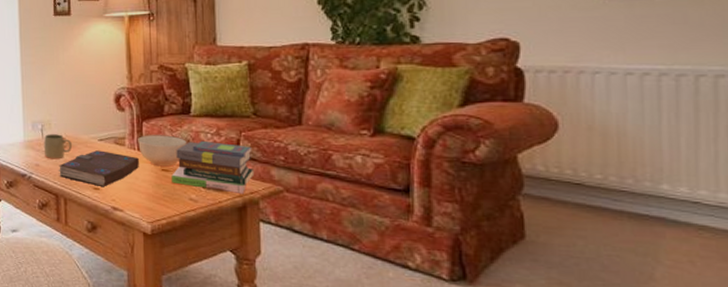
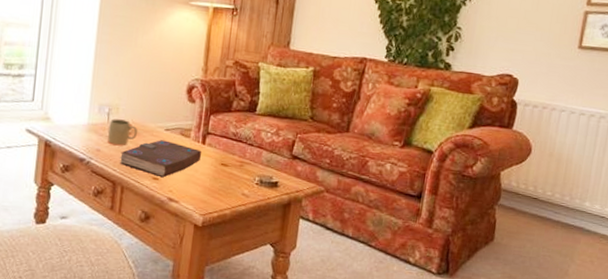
bowl: present [138,135,187,167] -> none [202,129,248,162]
books: present [171,140,255,195] -> none [228,139,304,193]

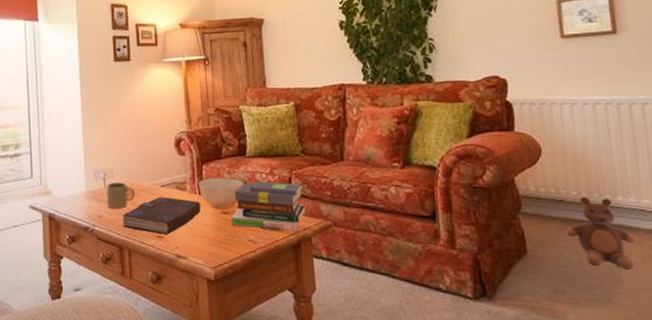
bowl: none [202,129,248,162] -> present [198,177,244,210]
books: none [228,139,304,193] -> present [231,180,306,232]
teddy bear: none [532,197,589,267] -> present [566,196,635,270]

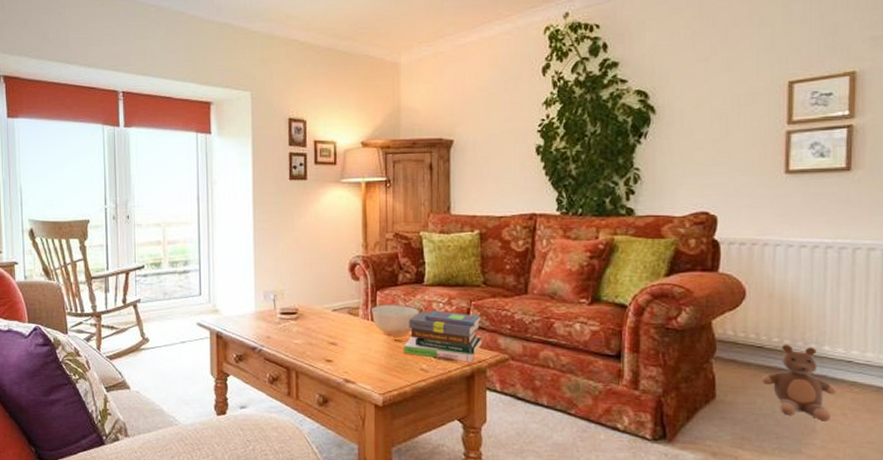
mug: present [106,182,135,209] -> none [275,304,305,331]
book: present [121,197,201,235] -> none [290,321,372,359]

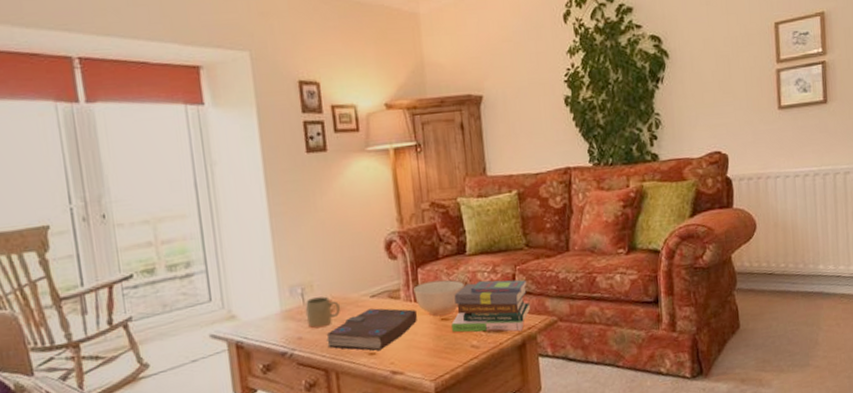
mug: none [275,304,305,331] -> present [305,296,340,329]
book: none [290,321,372,359] -> present [325,308,417,351]
teddy bear: present [761,344,837,421] -> none [774,267,831,334]

